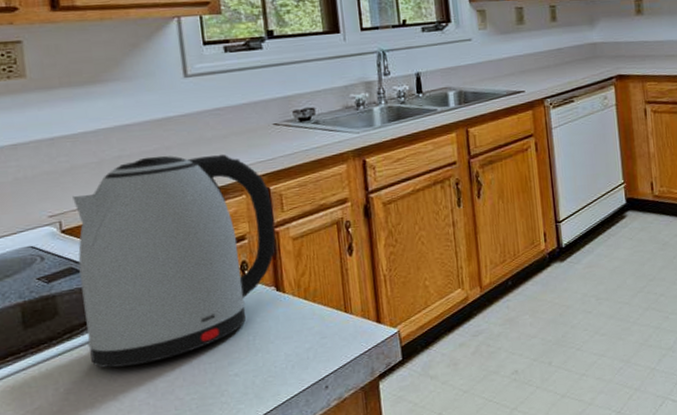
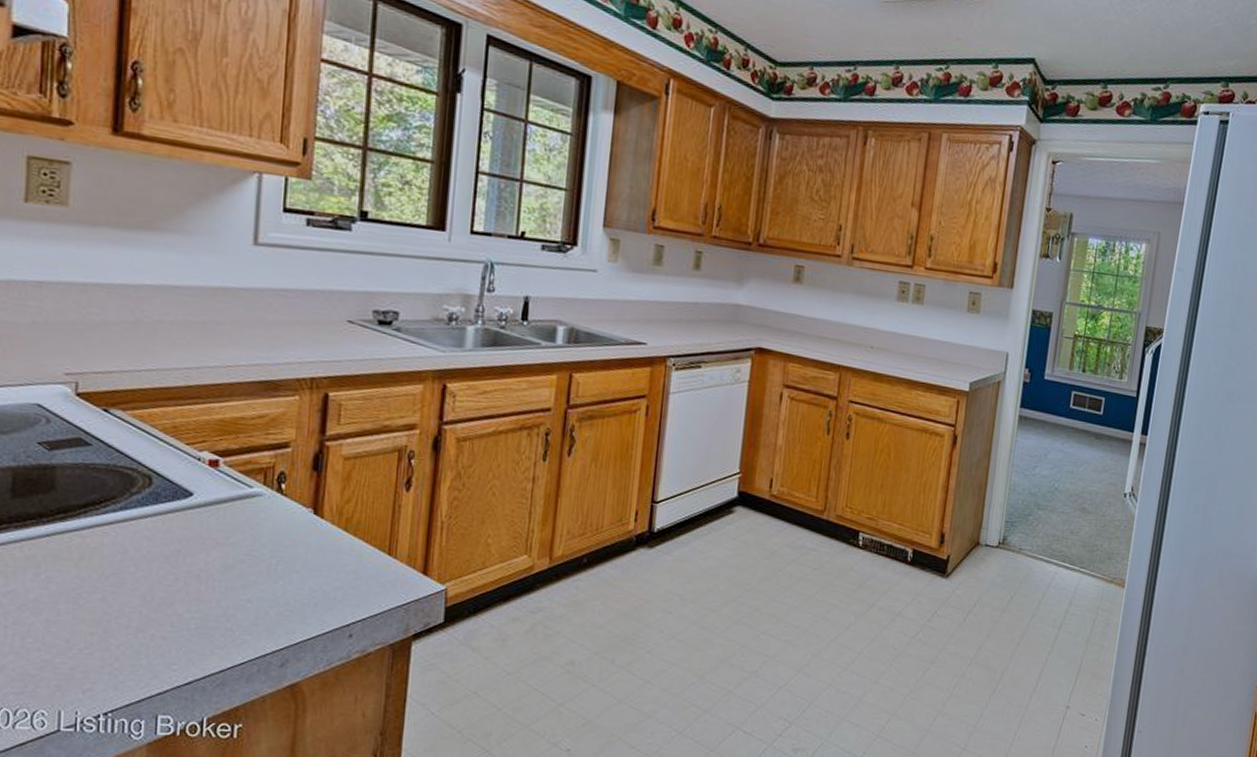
kettle: present [72,154,276,368] -> none [83,328,328,567]

